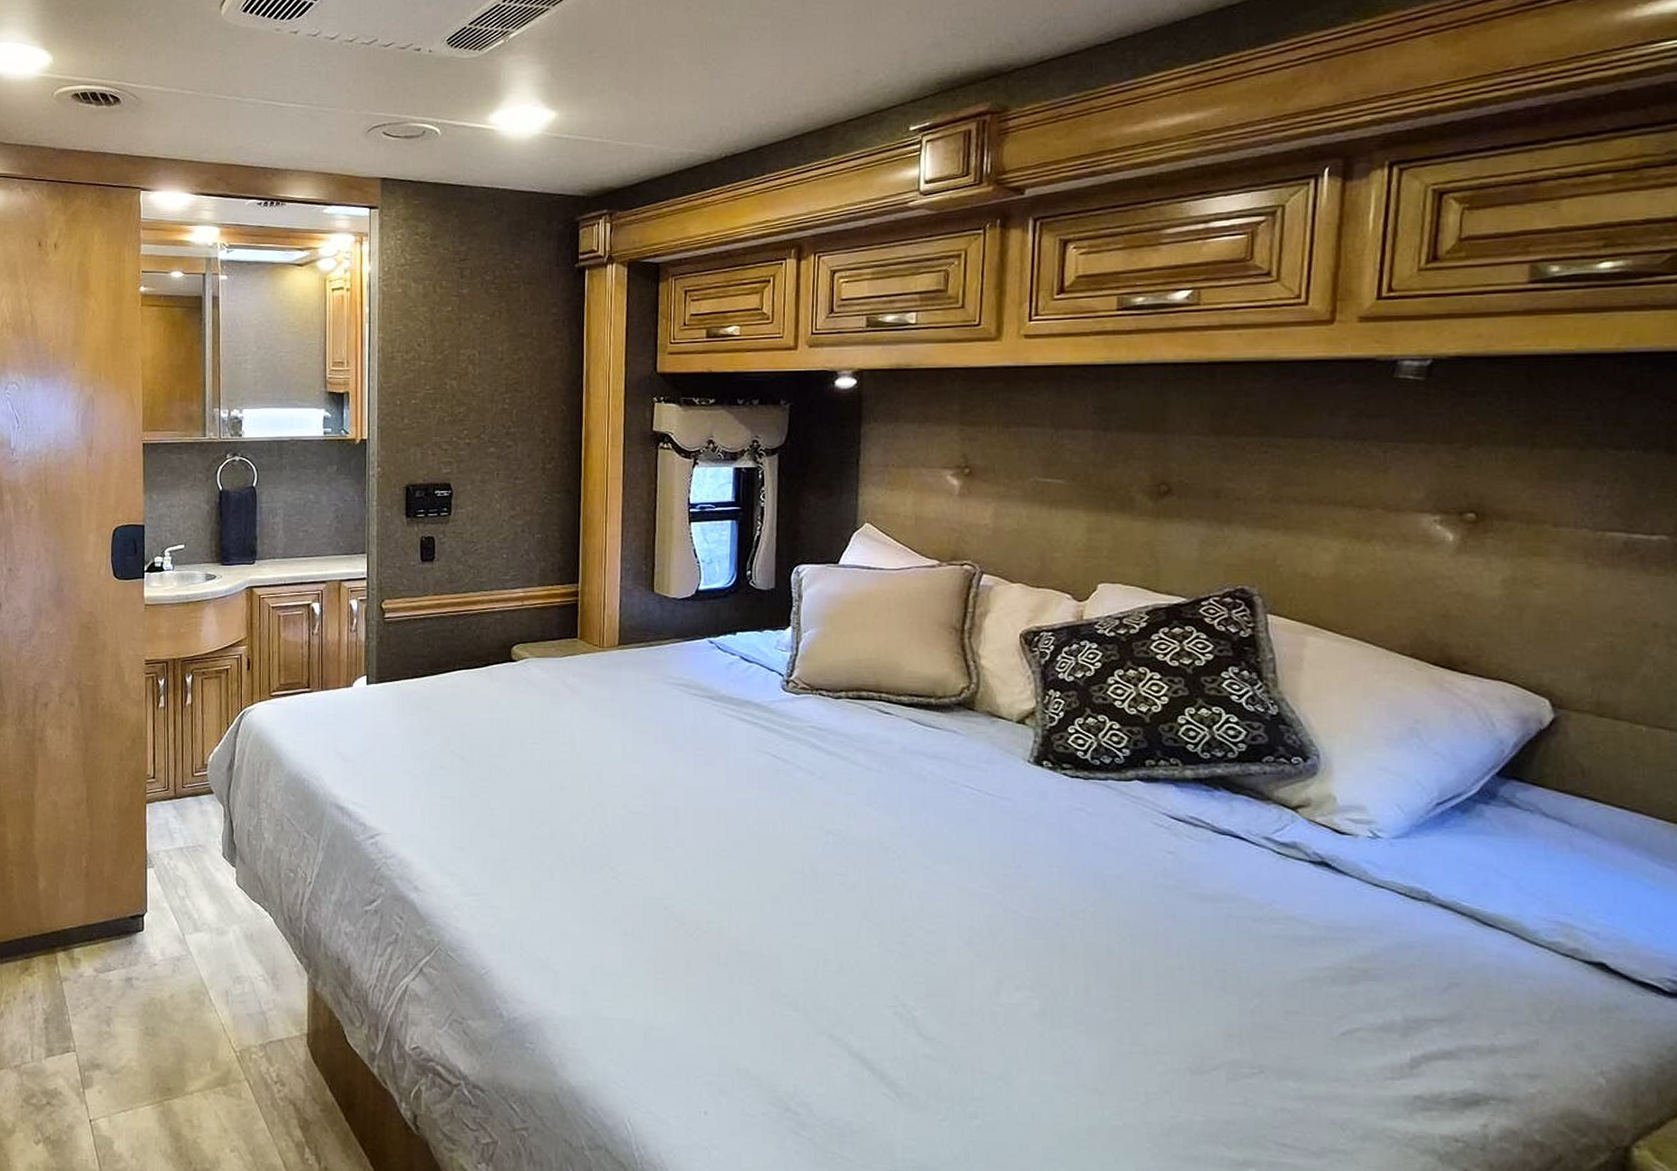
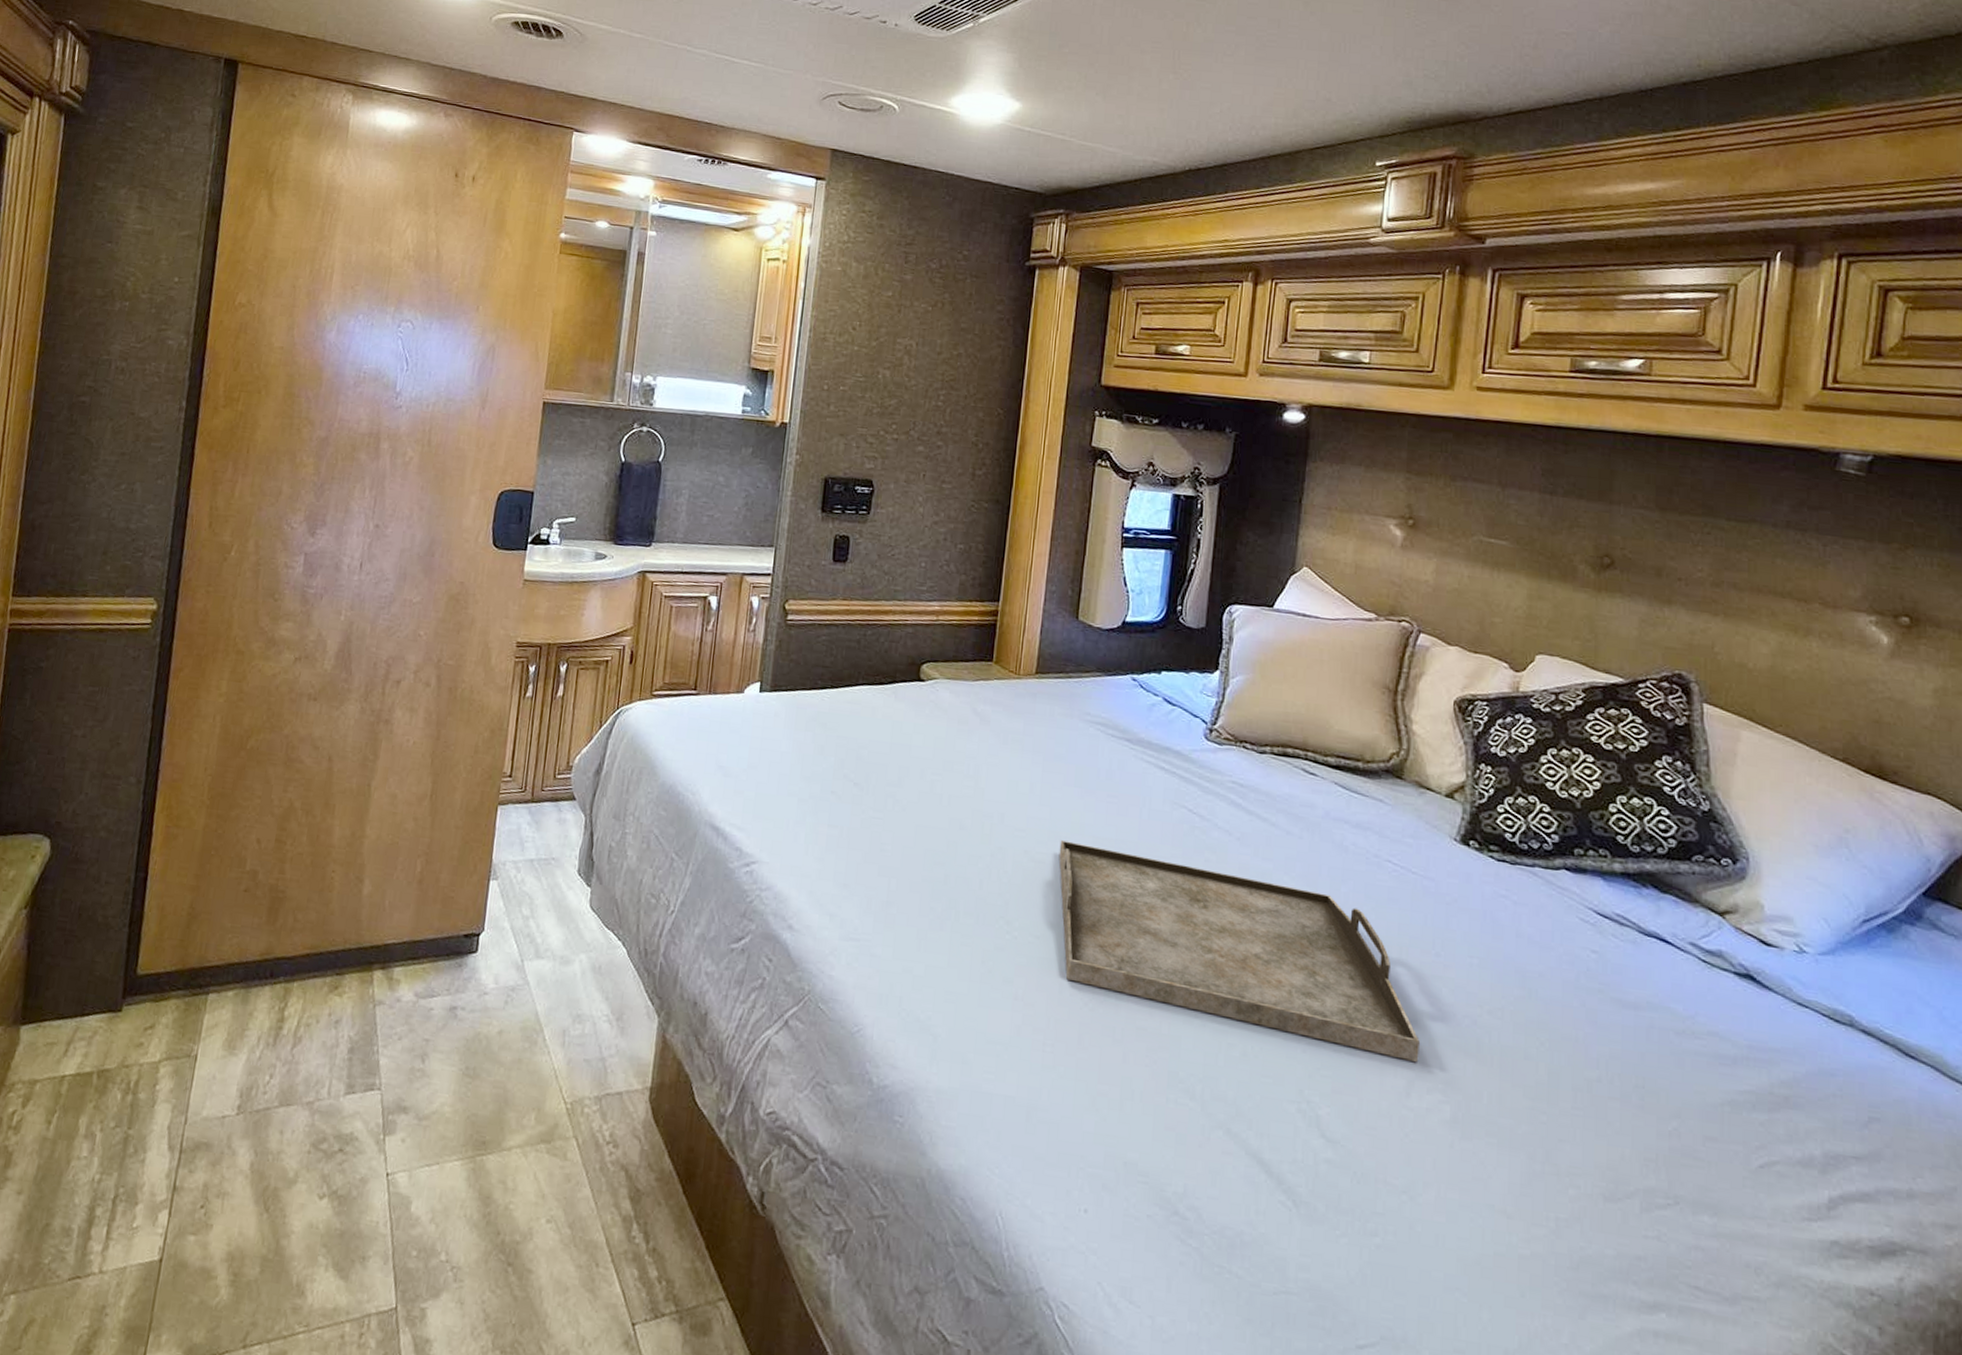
serving tray: none [654,792,1006,963] -> present [1058,840,1420,1062]

